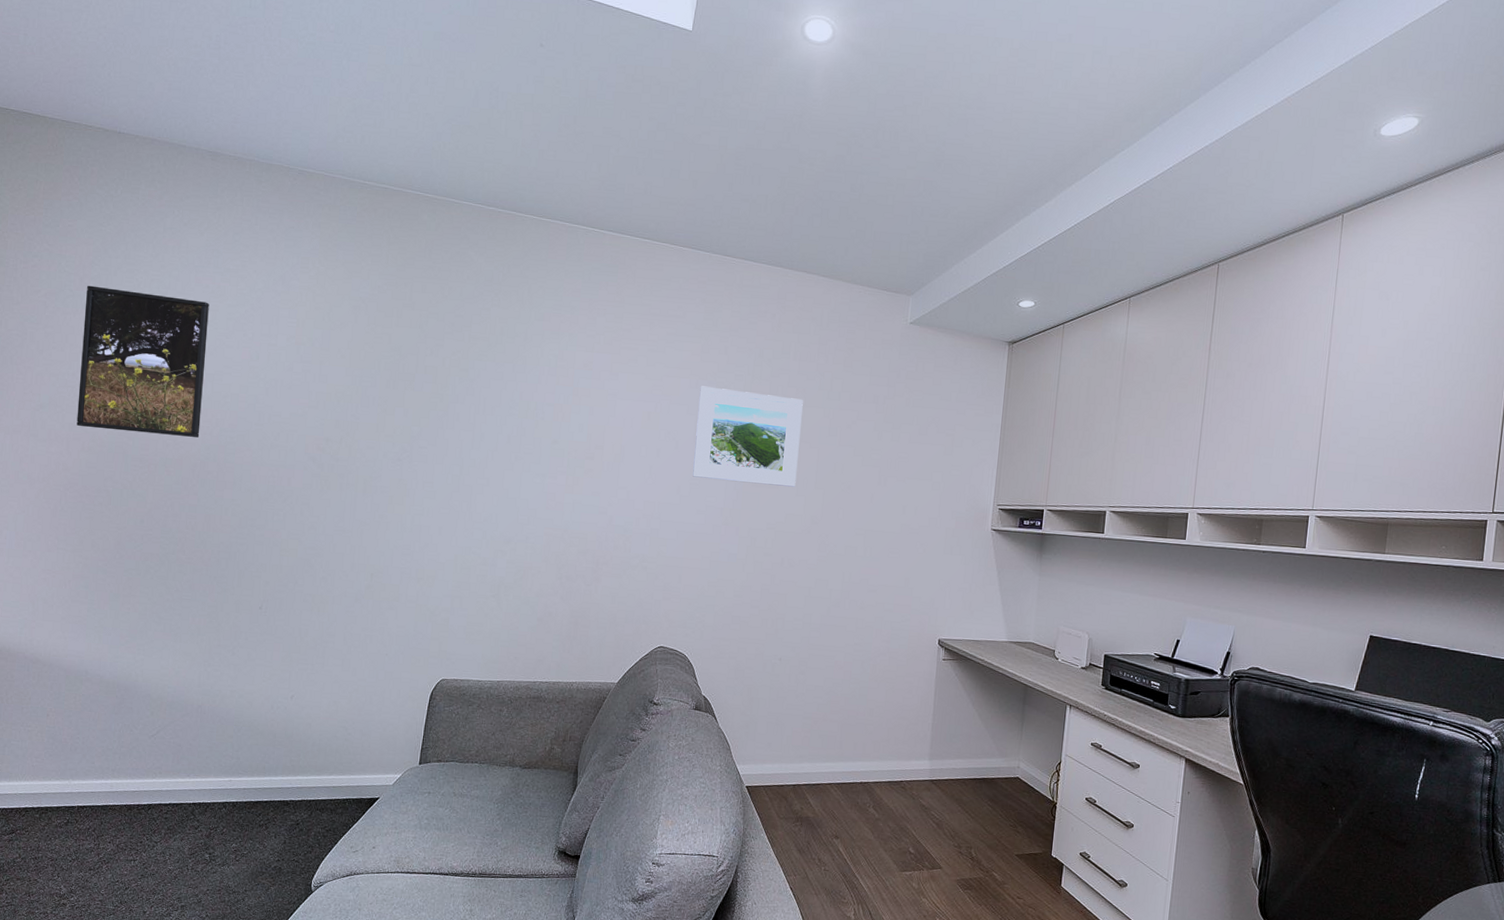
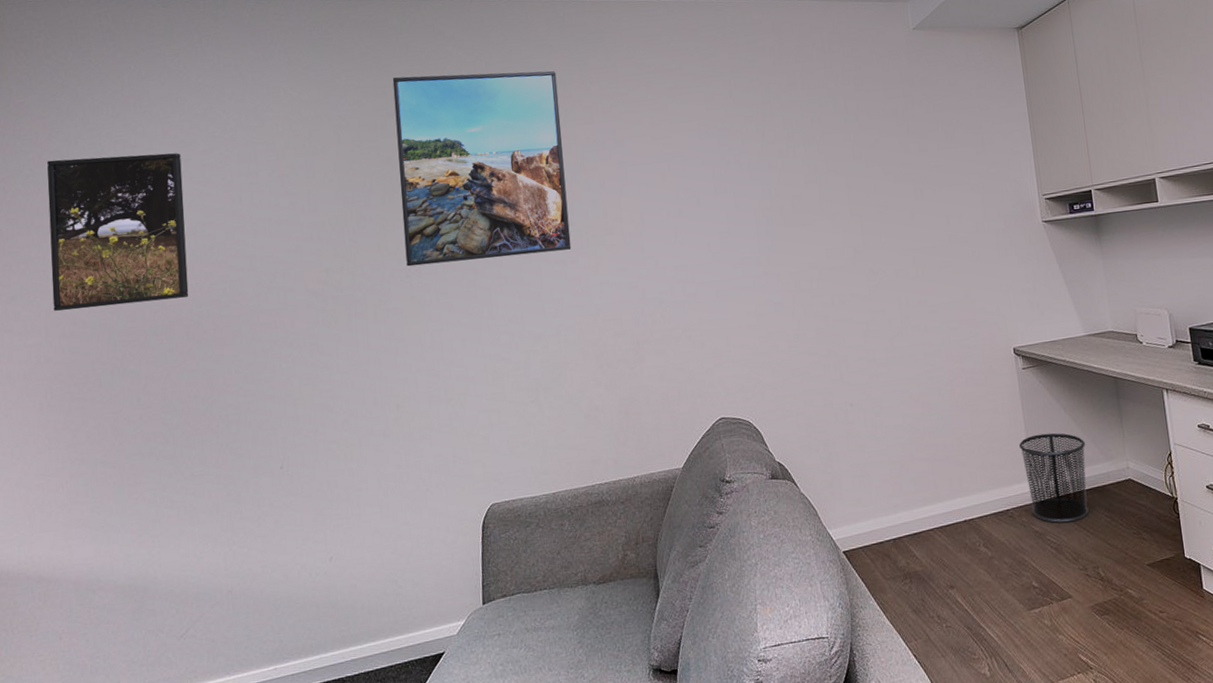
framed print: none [400,271,567,466] -> present [392,71,572,267]
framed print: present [692,386,803,487] -> none [711,127,830,231]
waste bin: none [922,720,986,804] -> present [1019,433,1089,523]

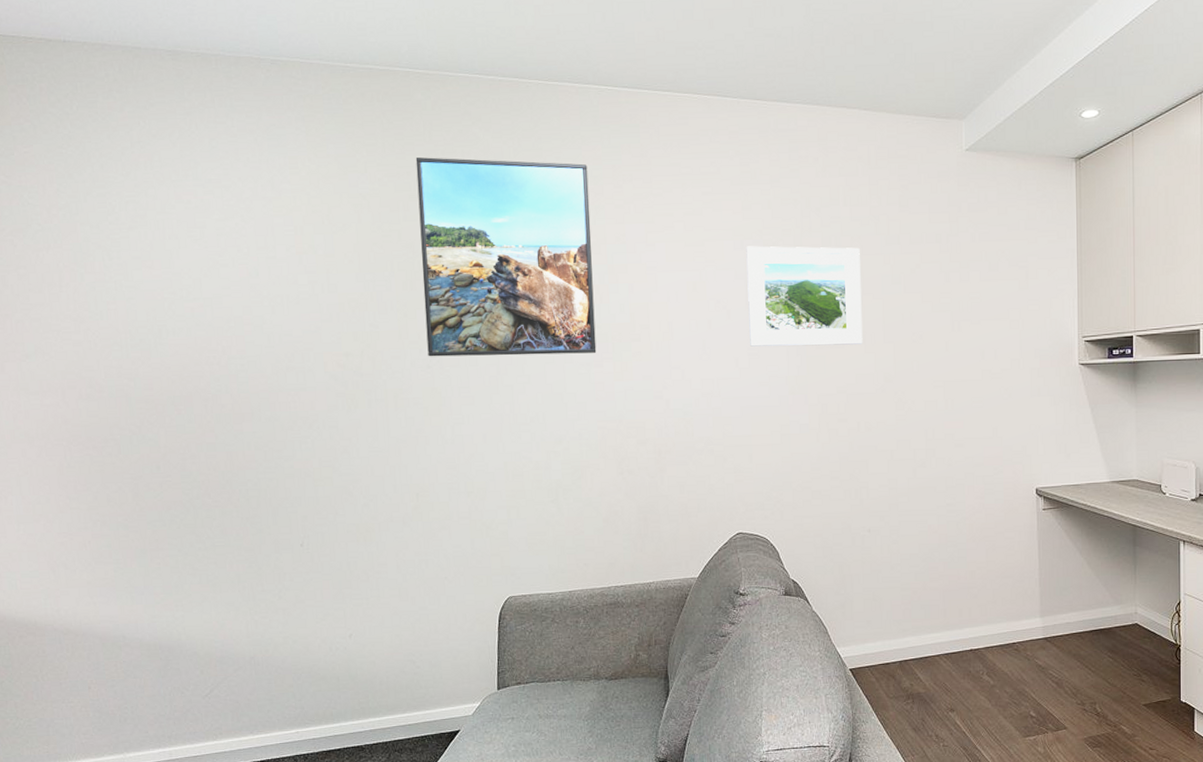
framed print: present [47,153,189,311] -> none [56,216,207,373]
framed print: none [711,127,830,231] -> present [746,246,863,347]
waste bin: present [1019,433,1089,523] -> none [1032,573,1098,660]

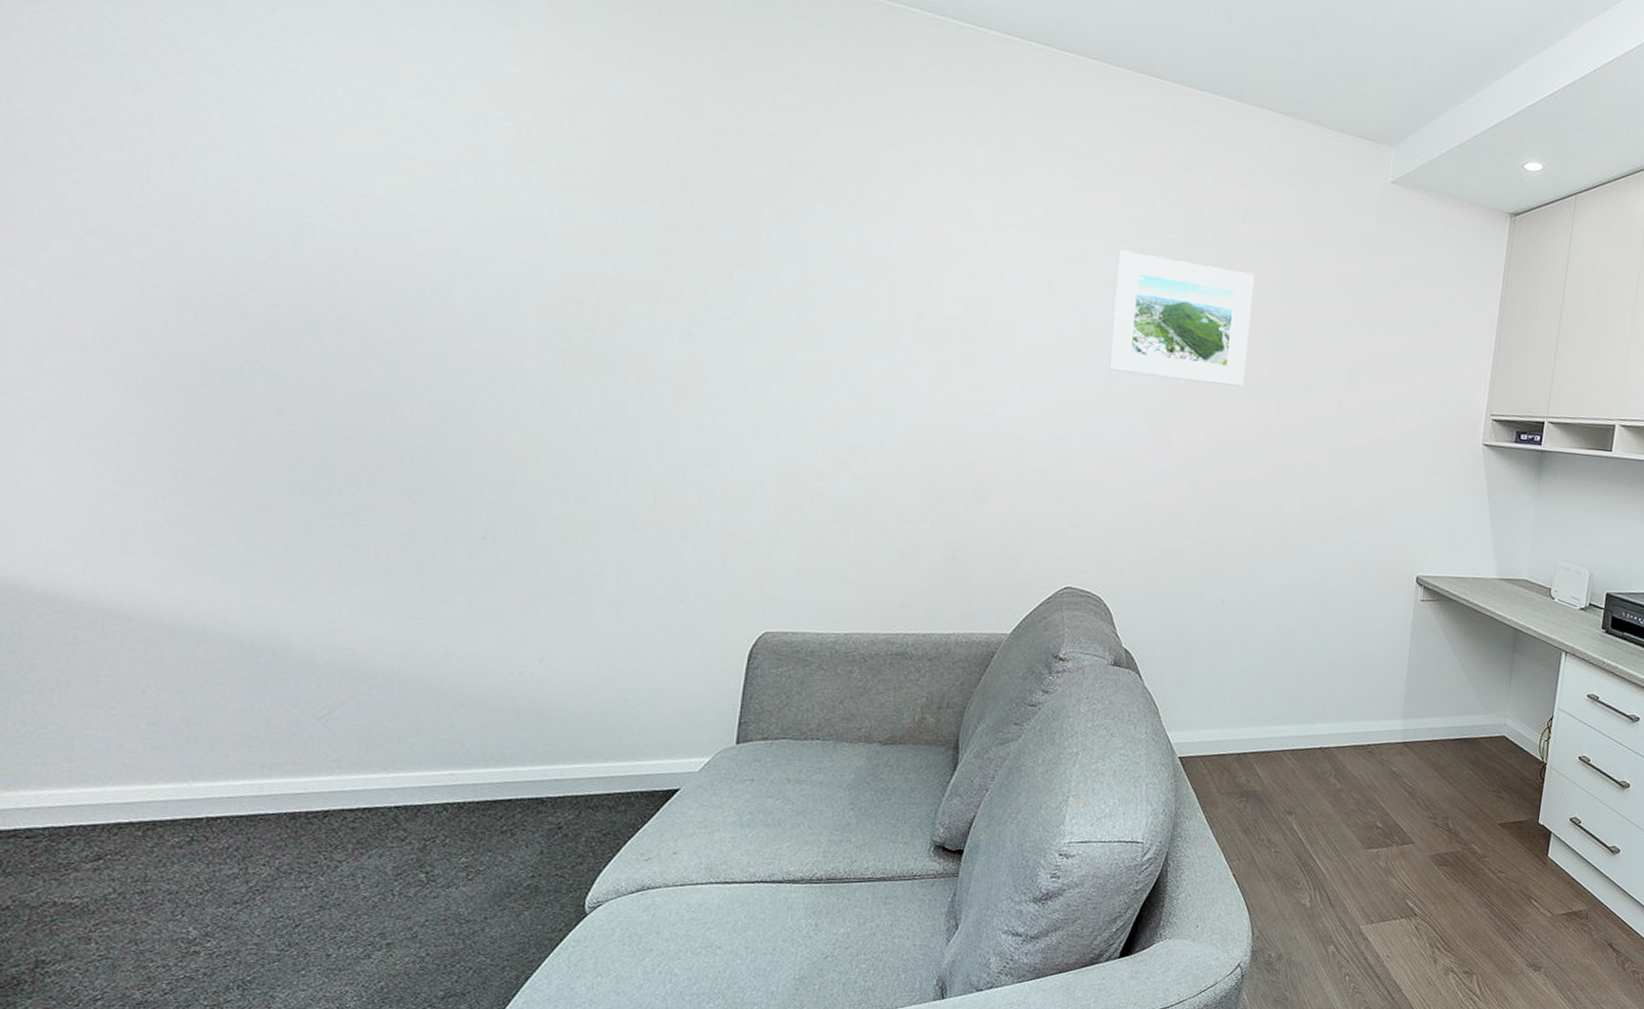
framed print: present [415,157,597,357] -> none [690,65,932,349]

